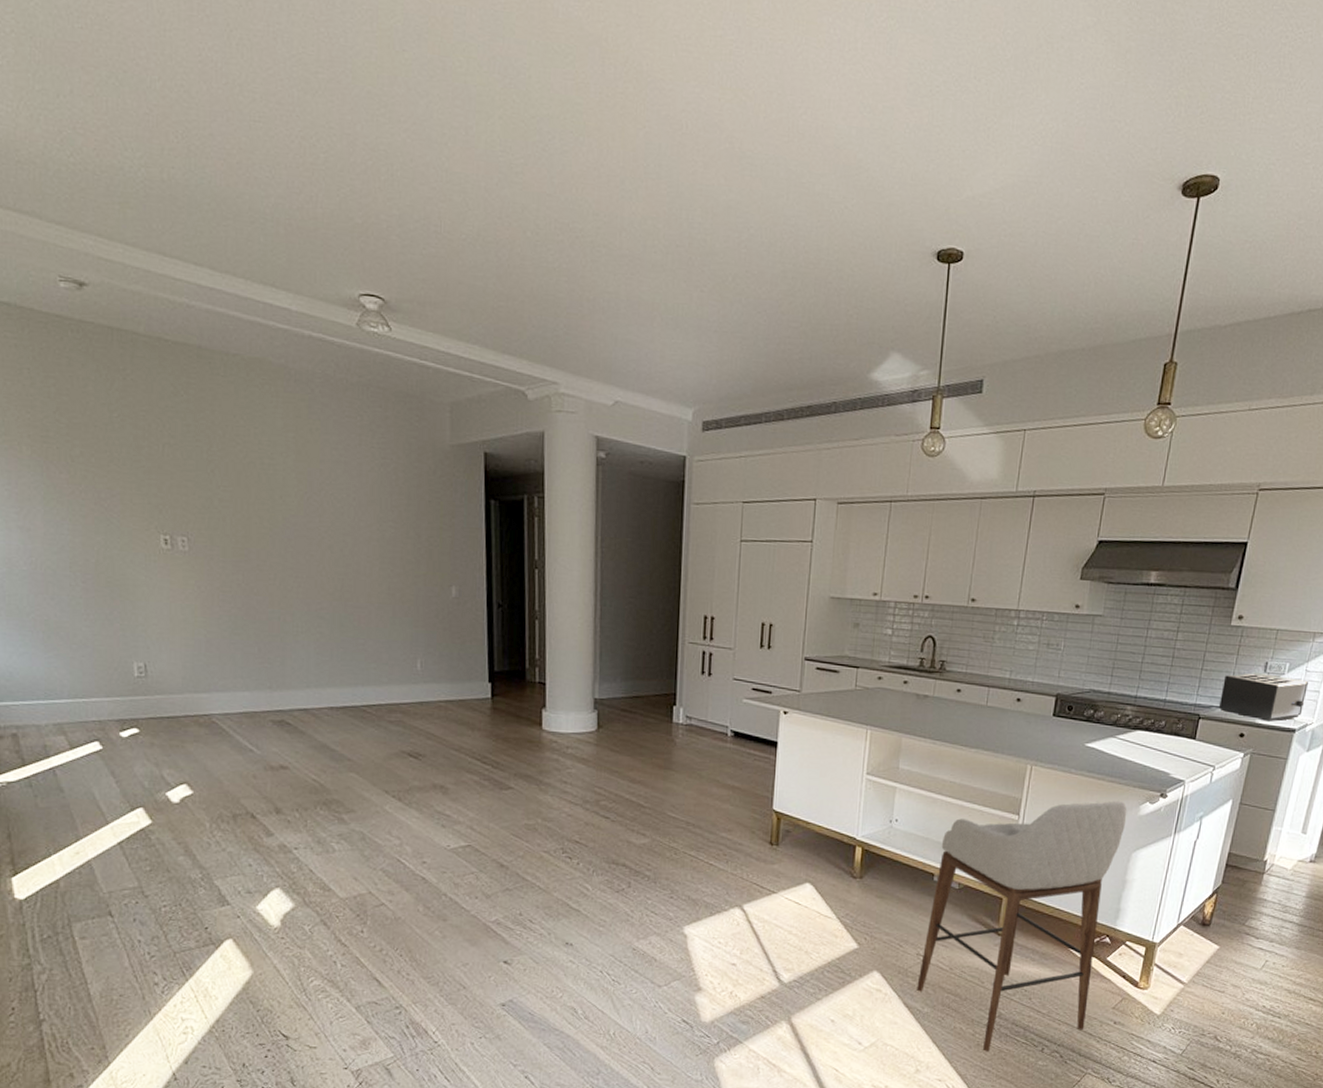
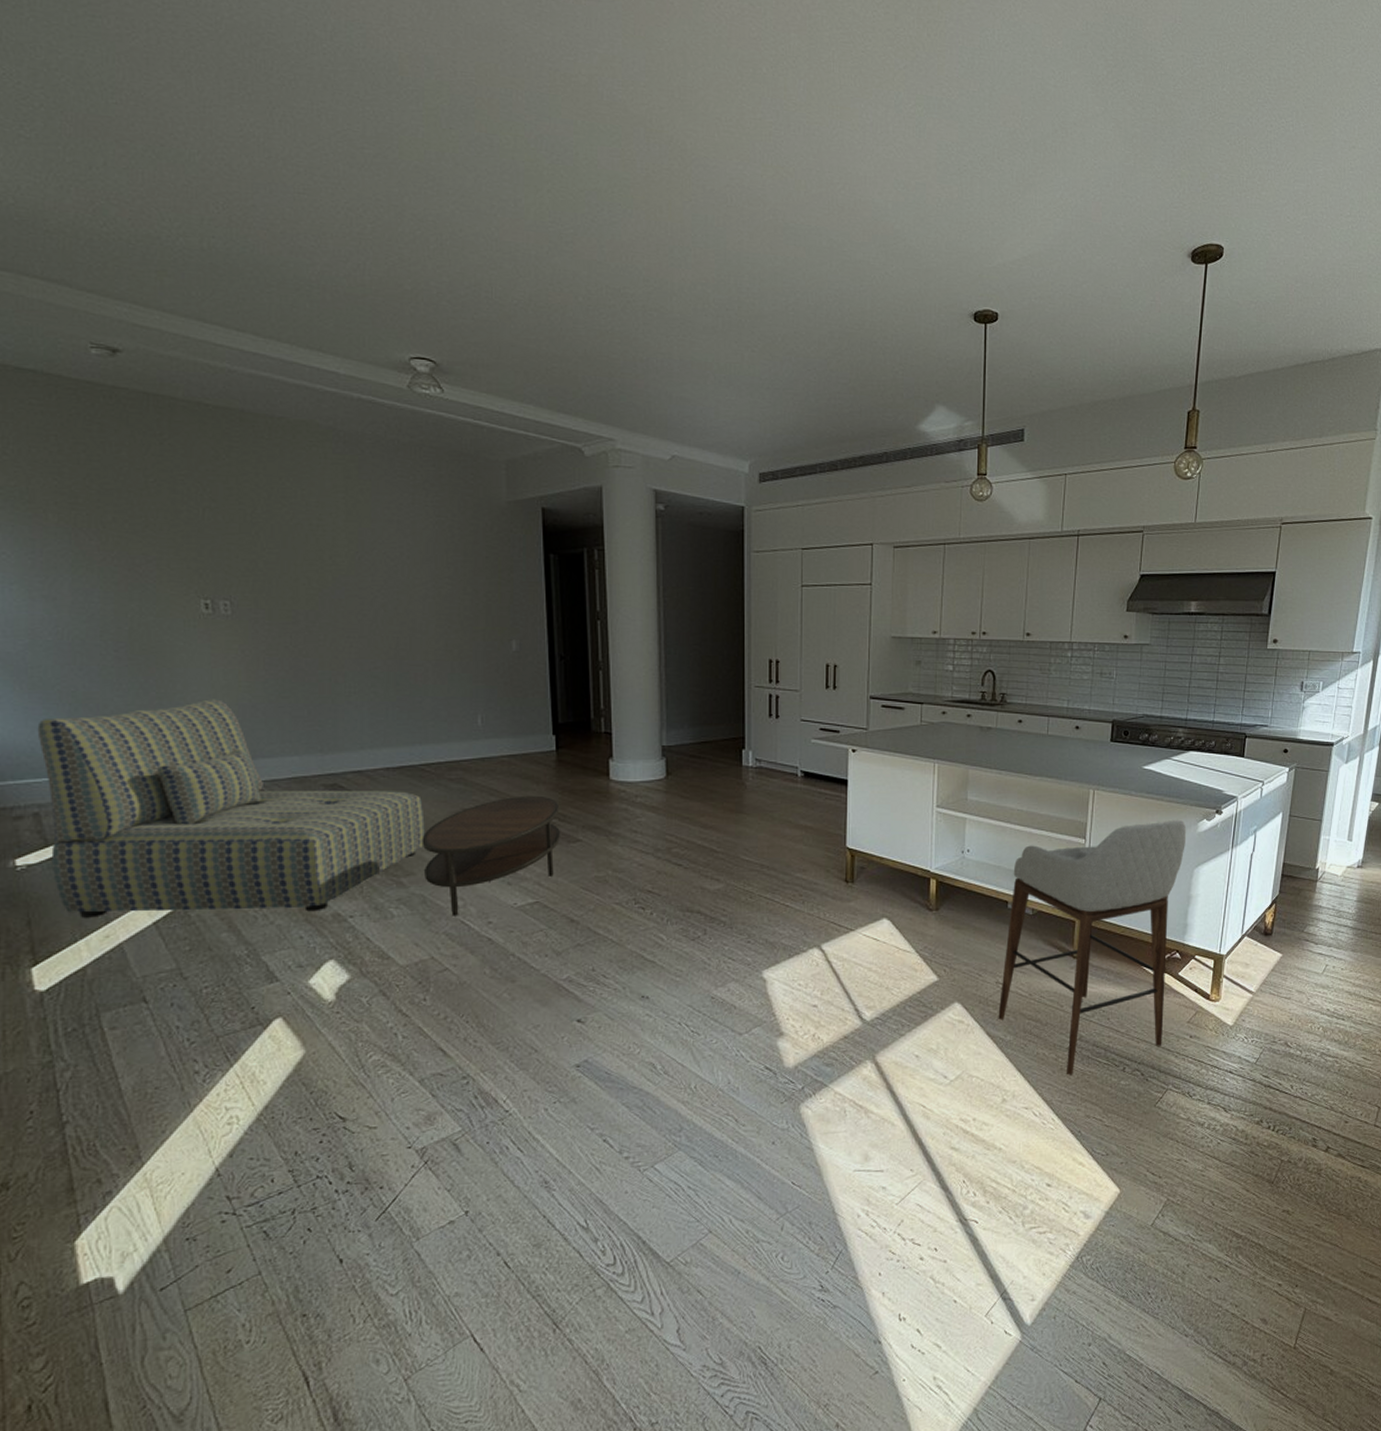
sofa: none [14,632,365,842] -> present [37,699,425,918]
coffee table: none [362,741,494,854] -> present [421,795,561,916]
toaster: present [1218,672,1308,722] -> none [1262,691,1341,737]

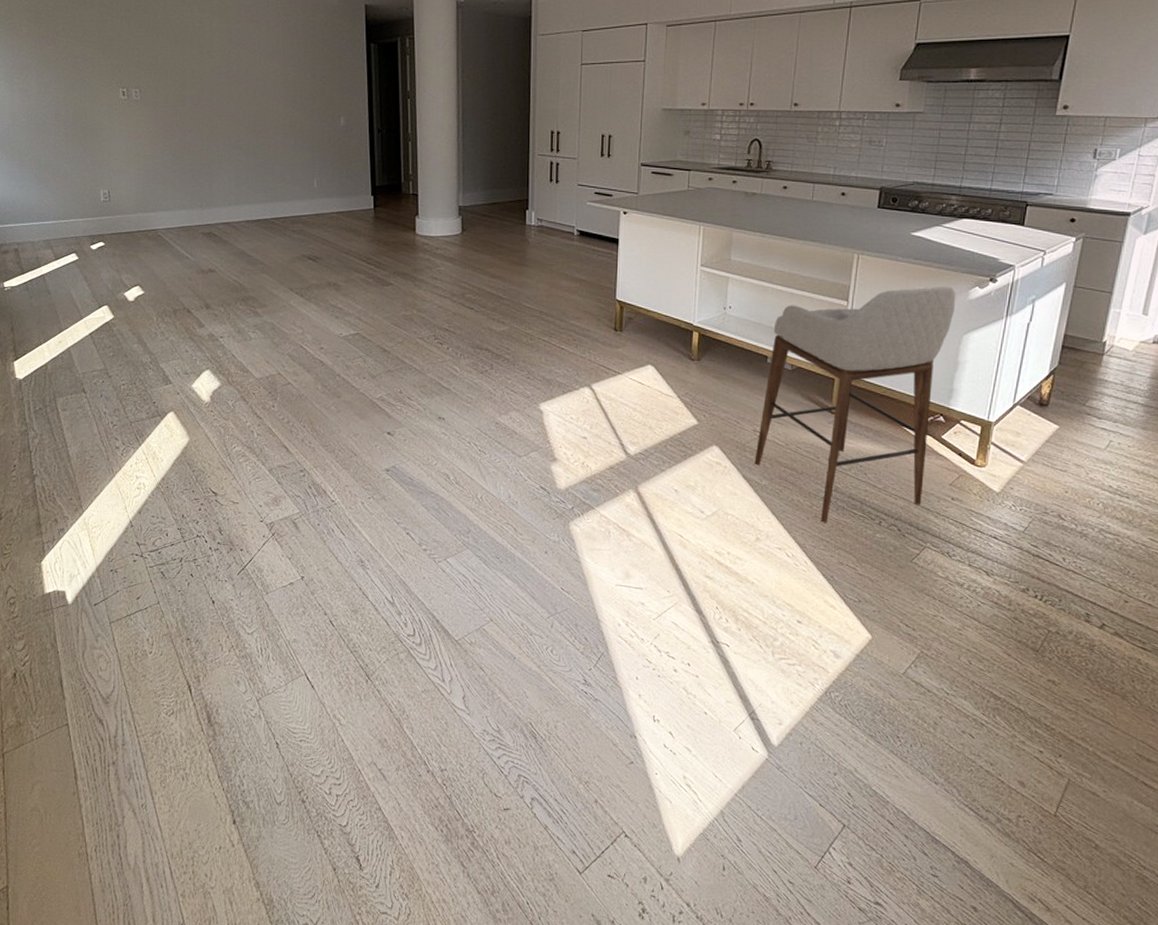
sofa: present [37,699,425,918] -> none [16,165,274,332]
coffee table: present [421,795,561,916] -> none [272,245,377,341]

